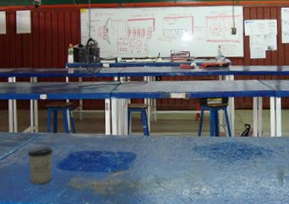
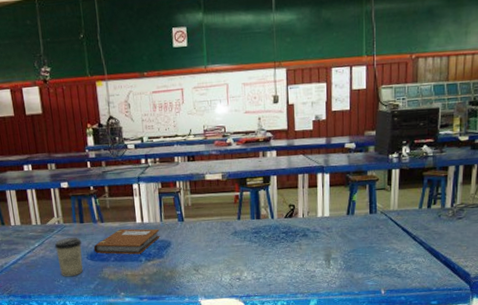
notebook: none [64,139,127,165] -> present [93,228,160,255]

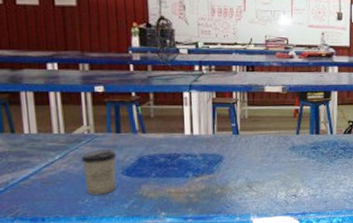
notebook: present [93,228,160,255] -> none [131,140,212,170]

